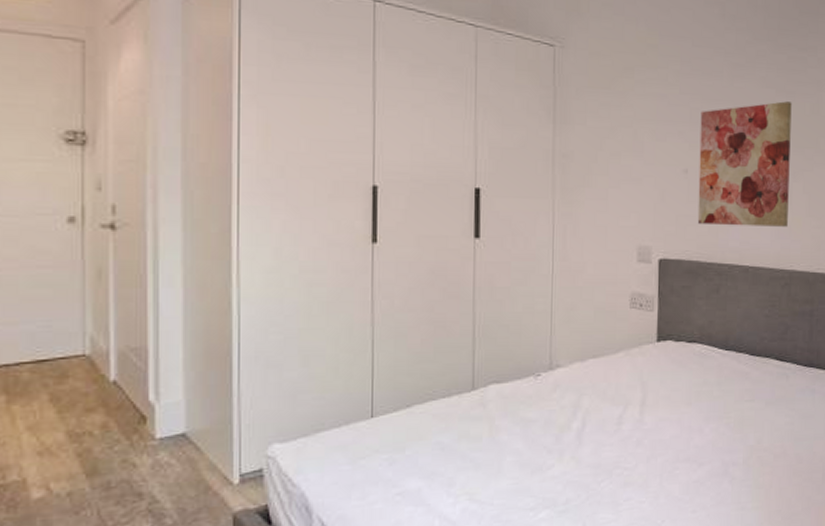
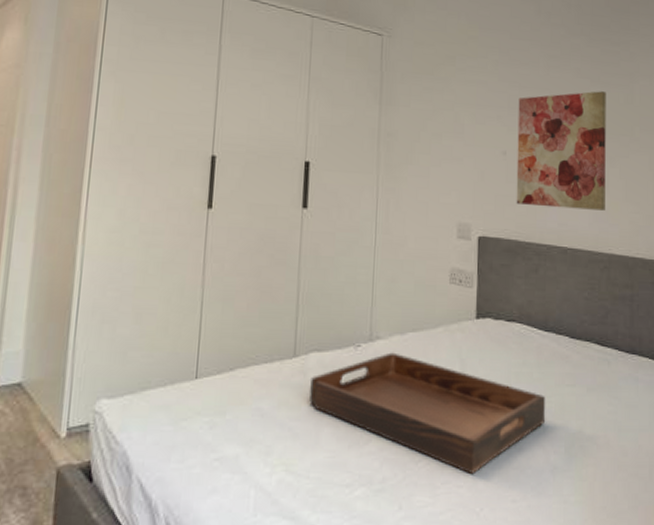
serving tray: none [490,379,726,491] -> present [309,352,546,475]

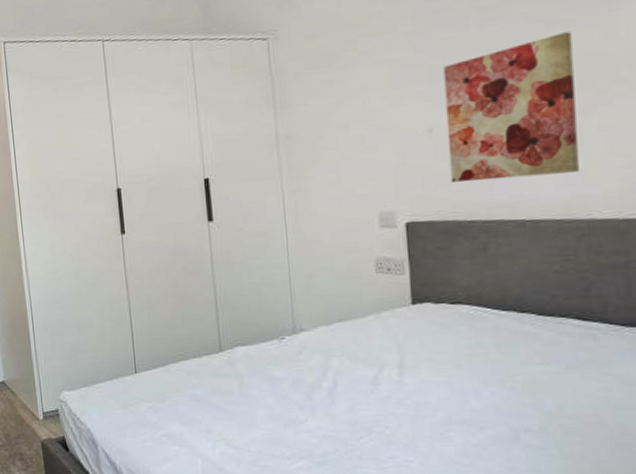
serving tray: present [309,352,546,475] -> none [239,342,511,451]

